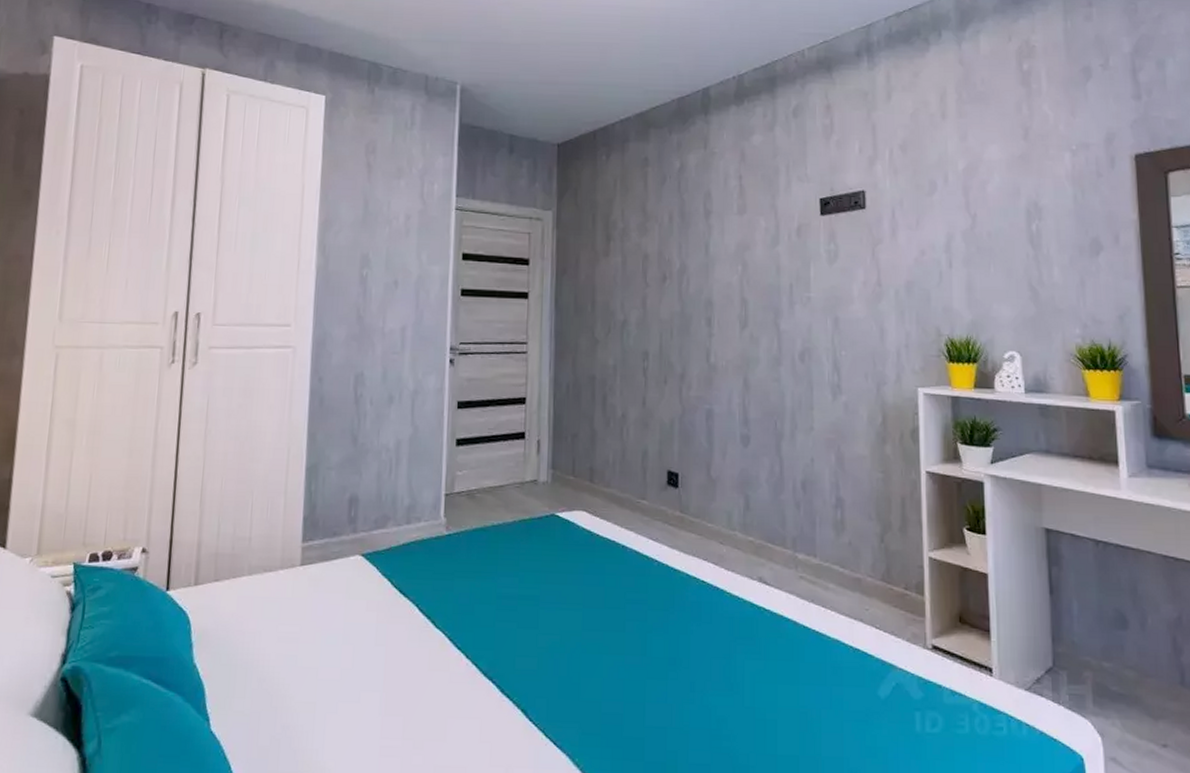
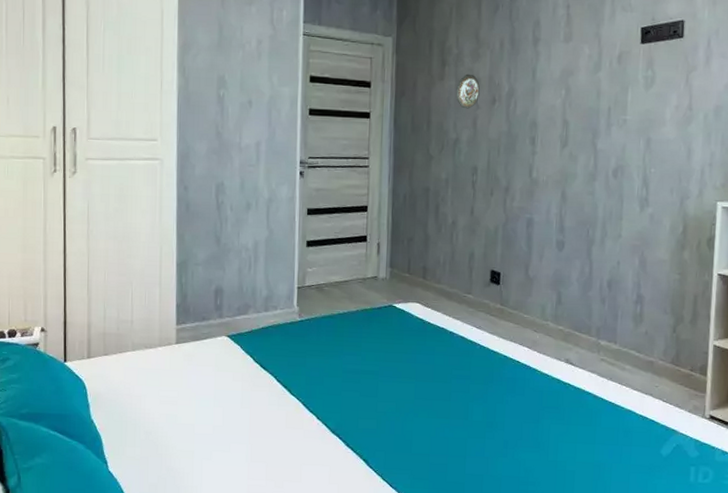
decorative plate: none [622,249,649,287] -> present [456,73,480,109]

